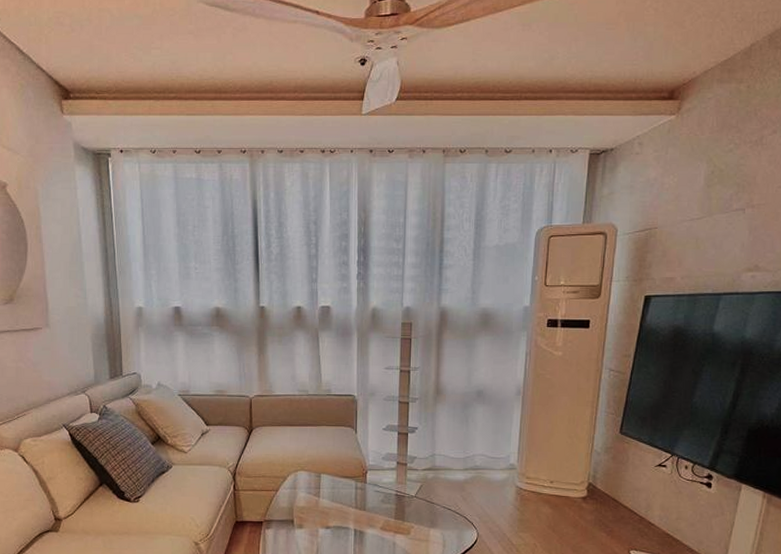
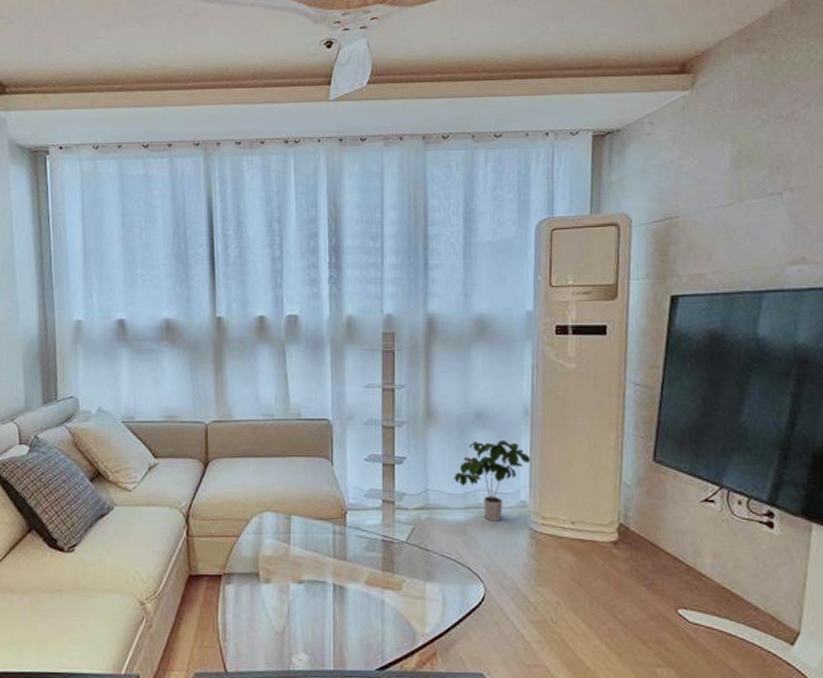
potted plant: none [456,414,520,480] -> present [454,440,530,521]

